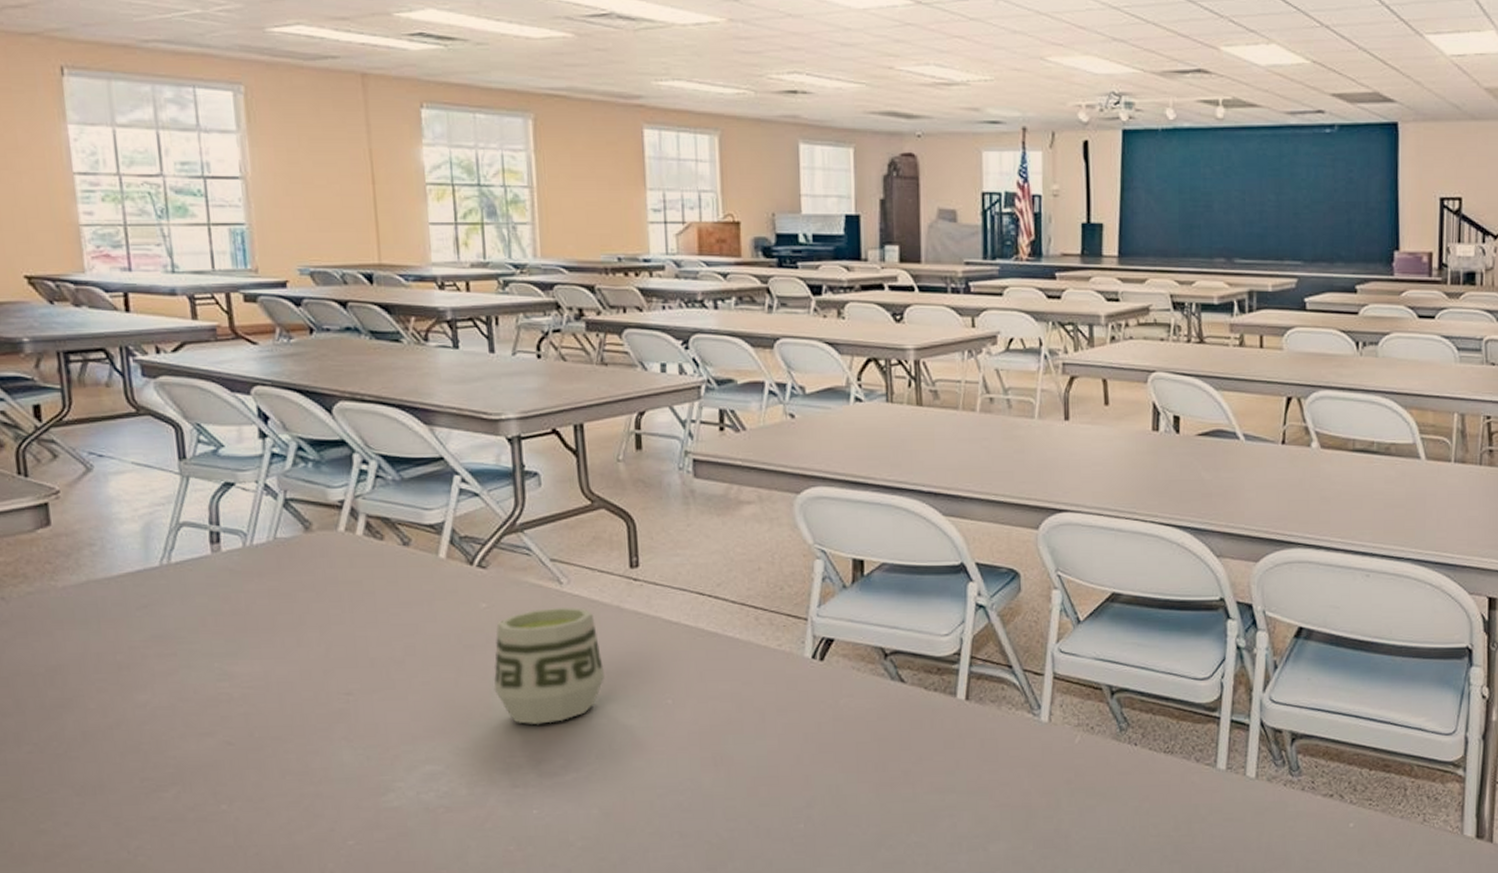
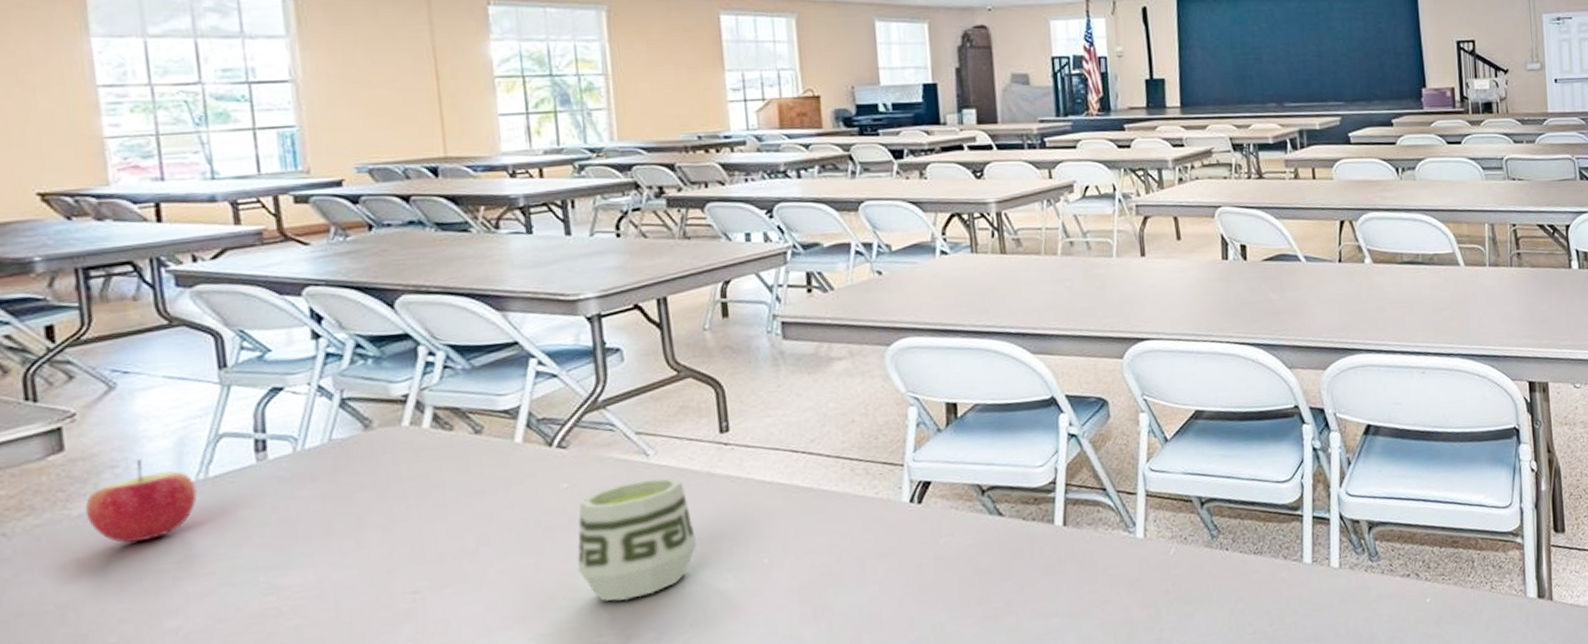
apple: none [68,540,161,618] -> present [84,459,197,543]

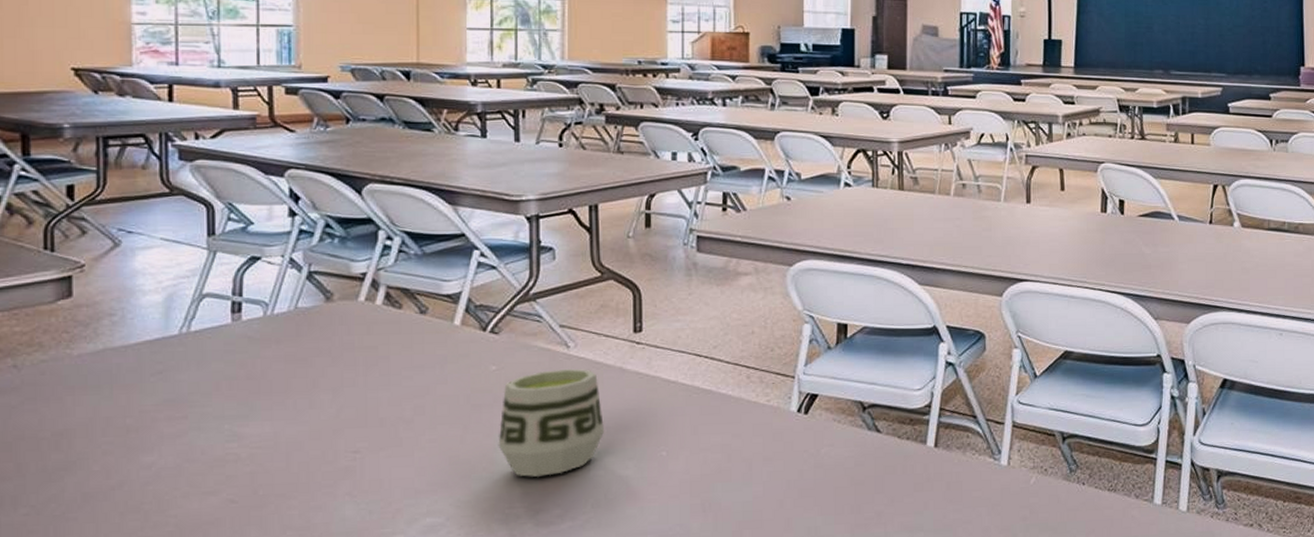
apple: present [84,459,197,543] -> none [84,310,179,384]

